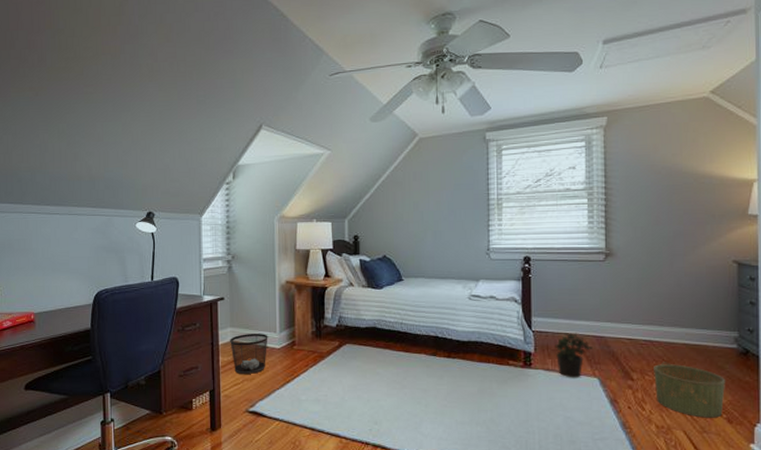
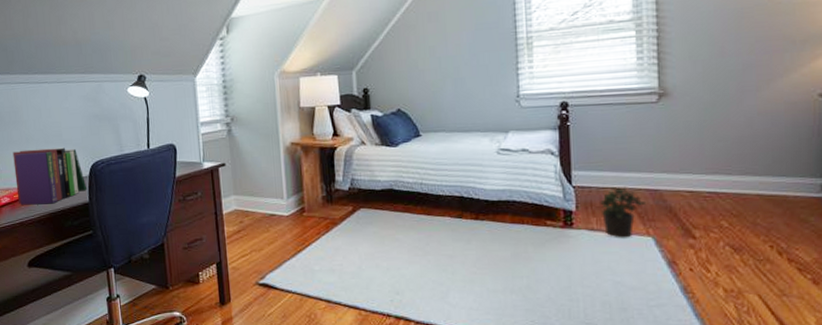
books: none [19,276,90,330] -> present [12,147,88,205]
waste bin: present [230,333,268,375] -> none [234,200,275,246]
basket: present [654,362,726,418] -> none [720,216,811,279]

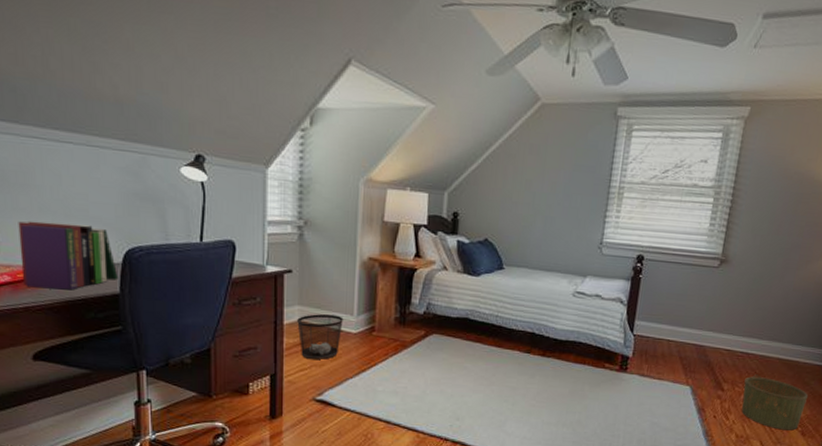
waste bin: none [234,200,275,246] -> present [297,313,344,360]
potted plant: present [600,187,645,238] -> none [653,339,691,385]
basket: none [720,216,811,279] -> present [741,374,809,431]

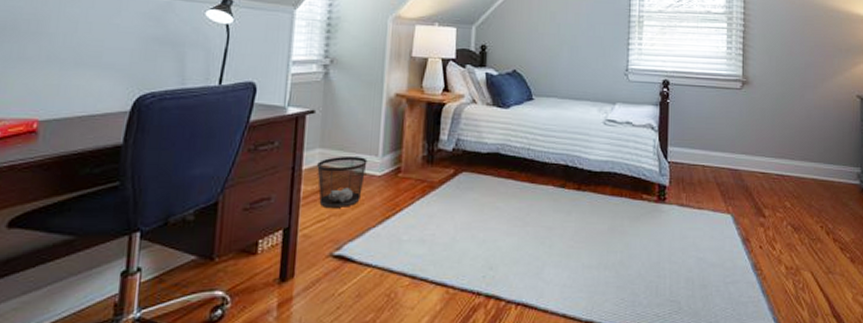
books: present [18,221,119,290] -> none [14,70,124,144]
basket: present [741,374,809,431] -> none [784,197,850,258]

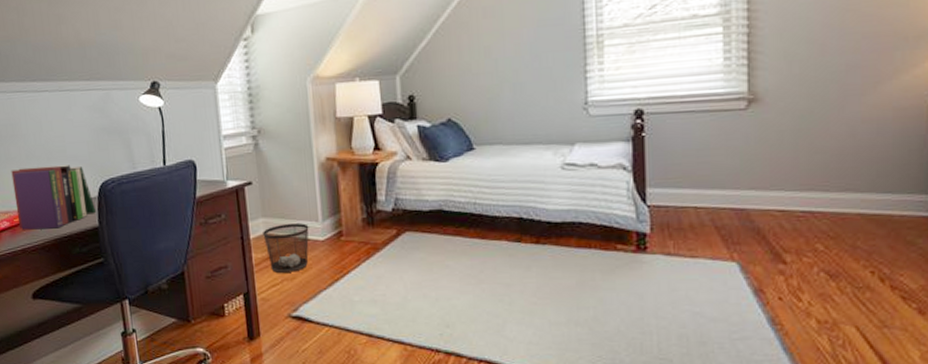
books: none [14,70,124,144] -> present [11,165,97,230]

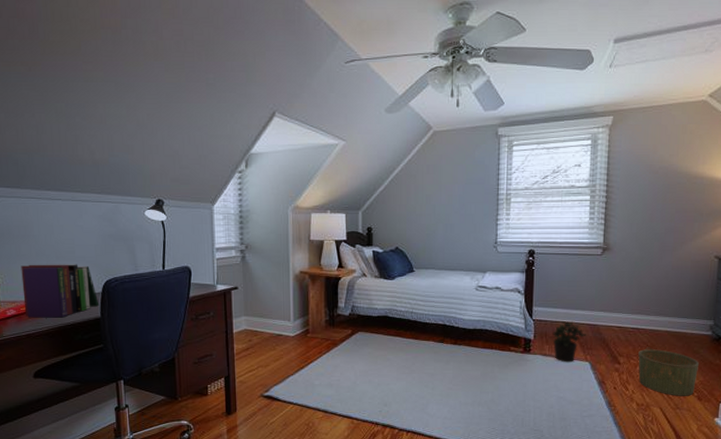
waste bin: present [263,222,309,274] -> none [244,321,282,362]
potted plant: none [678,206,730,264] -> present [552,321,586,363]
basket: none [815,238,918,309] -> present [638,347,700,396]

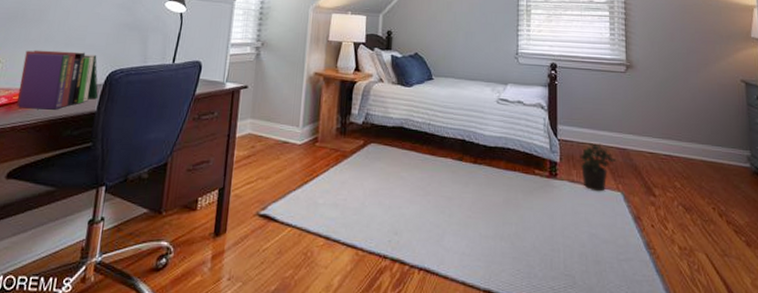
basket: present [638,347,700,396] -> none [674,178,743,241]

